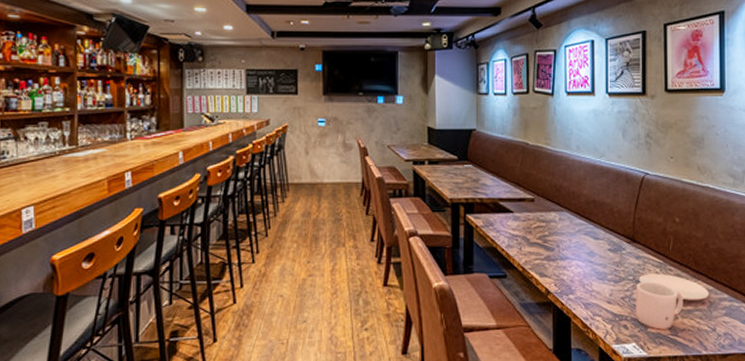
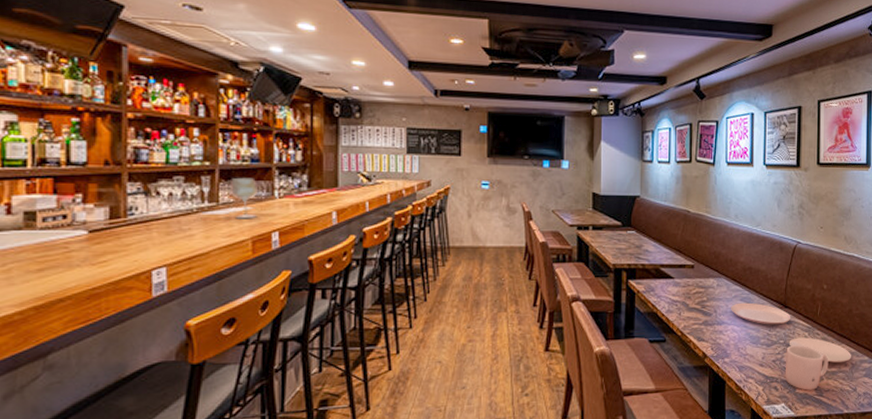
wine glass: none [87,121,112,161] -> present [229,177,257,219]
plate: none [575,237,641,261] -> present [731,302,791,325]

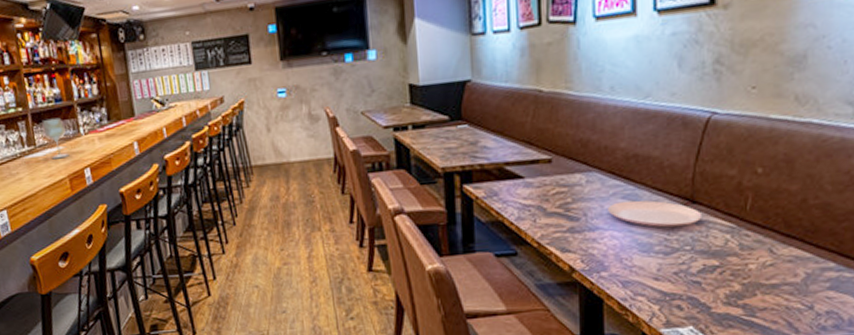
mug: present [785,345,829,390] -> none [693,251,766,310]
plate: present [788,337,851,363] -> none [699,240,805,273]

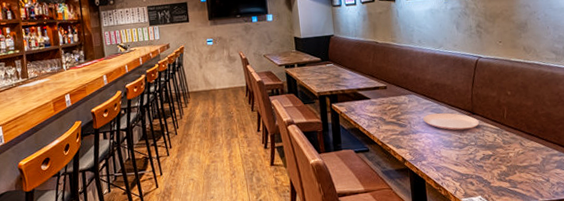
wine glass: present [42,117,70,160] -> none [34,57,54,88]

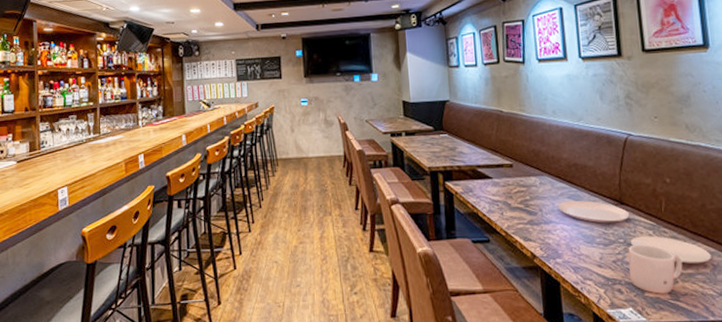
mug: none [478,145,520,184] -> present [628,244,683,294]
plate: none [479,138,541,158] -> present [630,236,711,264]

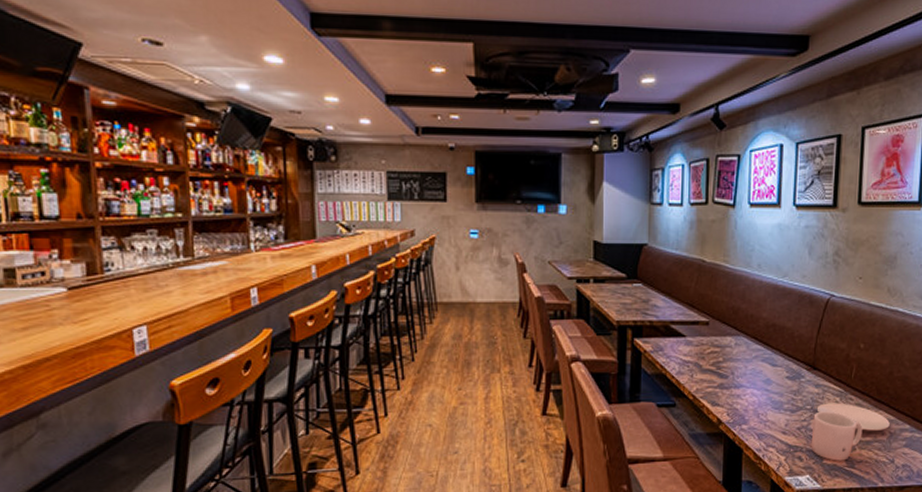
plate: present [558,200,630,224] -> none [750,363,821,389]

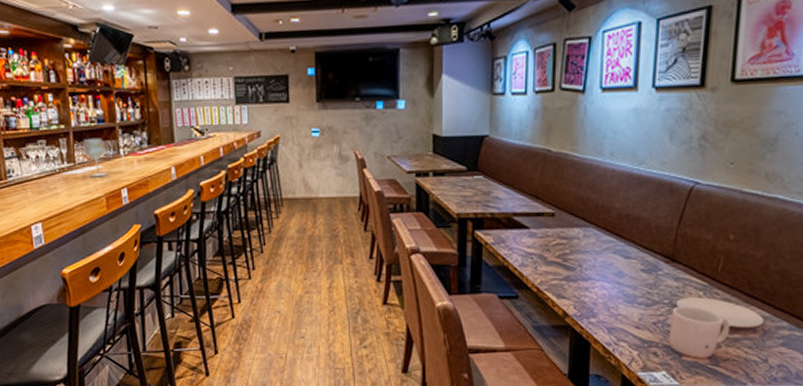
wine glass: none [204,229,234,274] -> present [82,137,108,178]

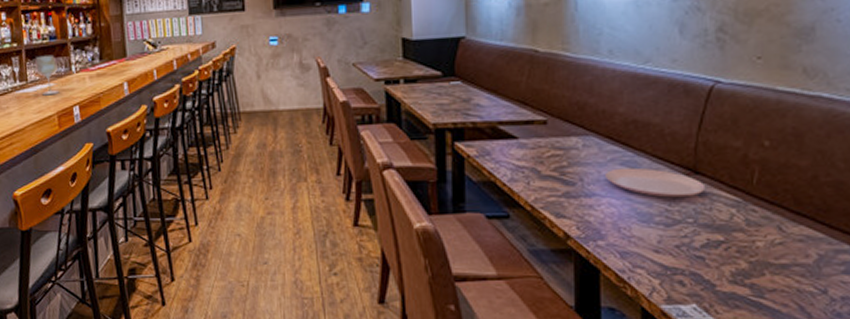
plate: none [600,255,681,282] -> present [606,167,706,198]
mug: present [668,306,730,358] -> none [696,225,774,288]
plate: present [675,297,764,328] -> none [702,215,817,252]

